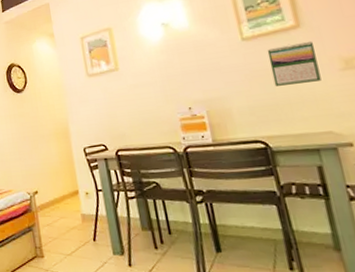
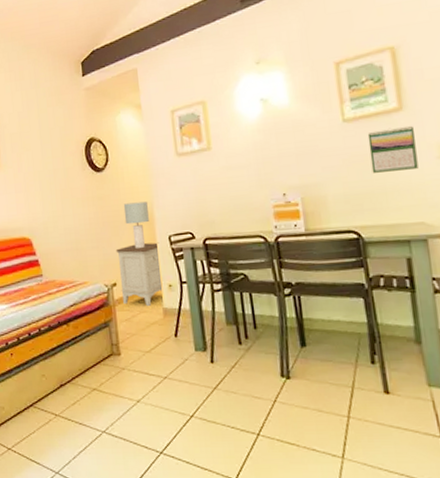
nightstand: none [36,154,79,213] -> present [115,242,162,307]
lamp: none [41,117,65,160] -> present [123,201,149,248]

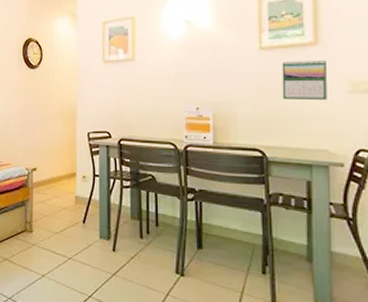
nightstand: present [115,242,162,307] -> none [39,136,79,193]
lamp: present [123,201,149,248] -> none [50,99,72,140]

